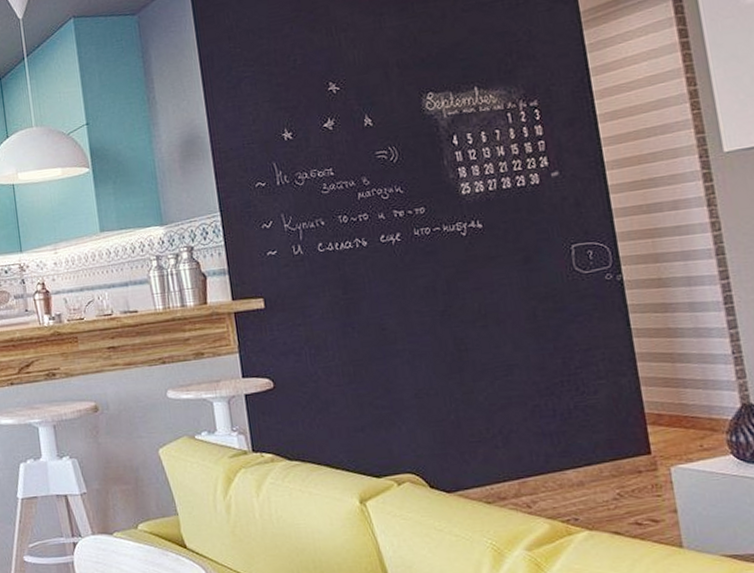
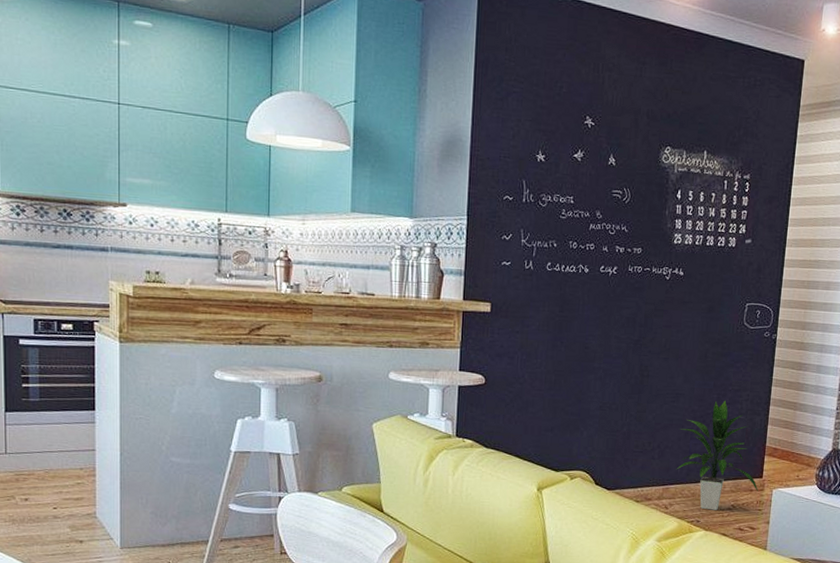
indoor plant: none [522,363,650,504] -> present [676,400,758,510]

